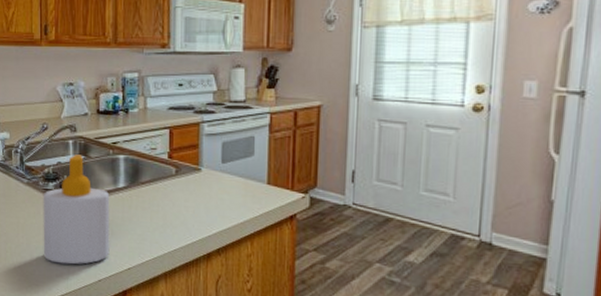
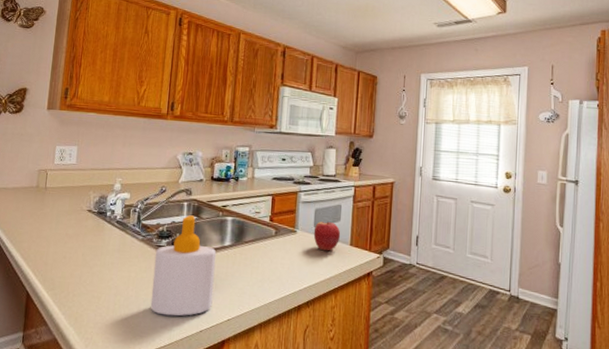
apple: none [221,156,255,192] -> present [313,221,341,251]

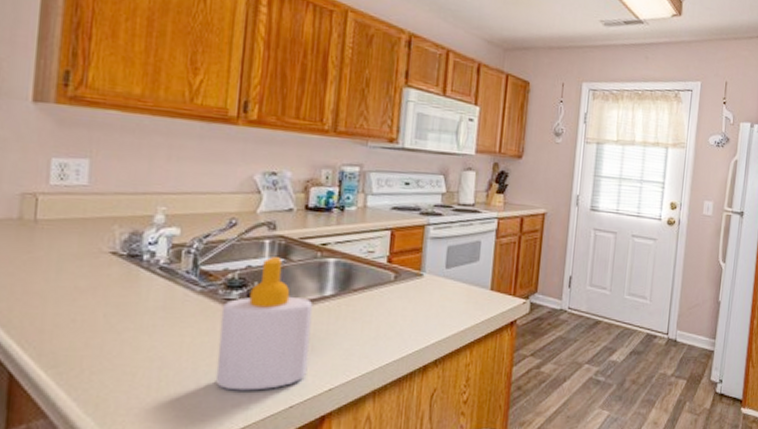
apple: present [313,221,341,251] -> none [444,261,480,298]

